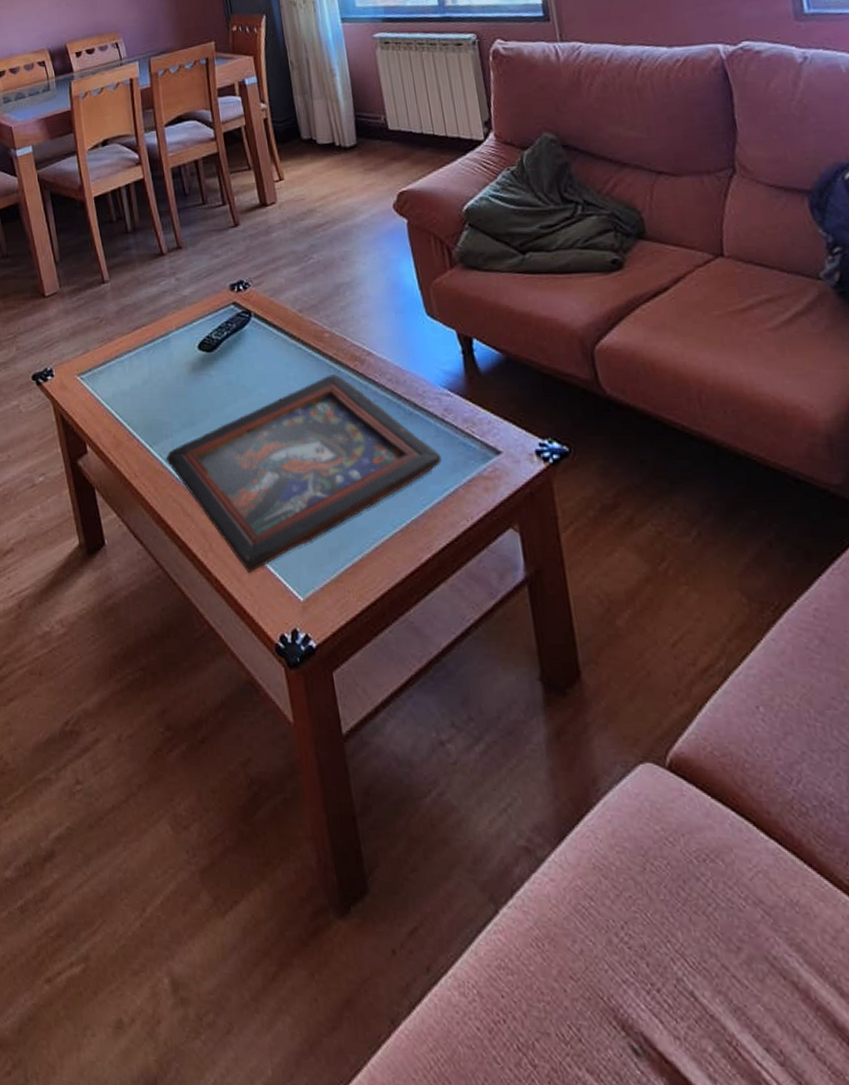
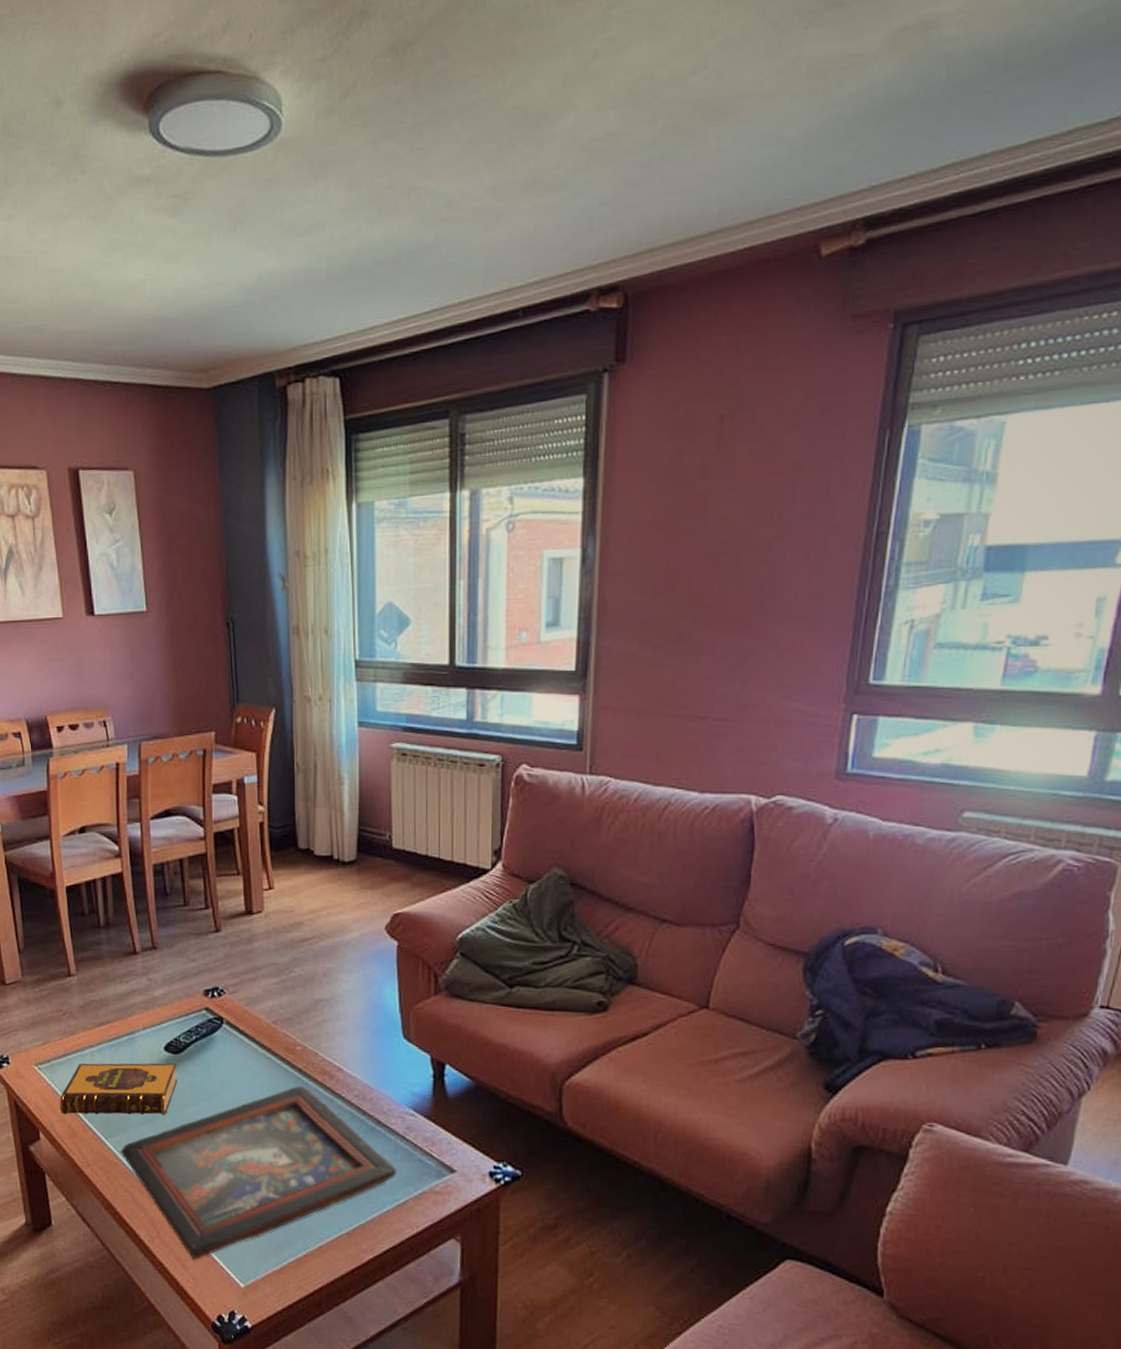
hardback book: none [103,362,215,424] -> present [59,1063,178,1115]

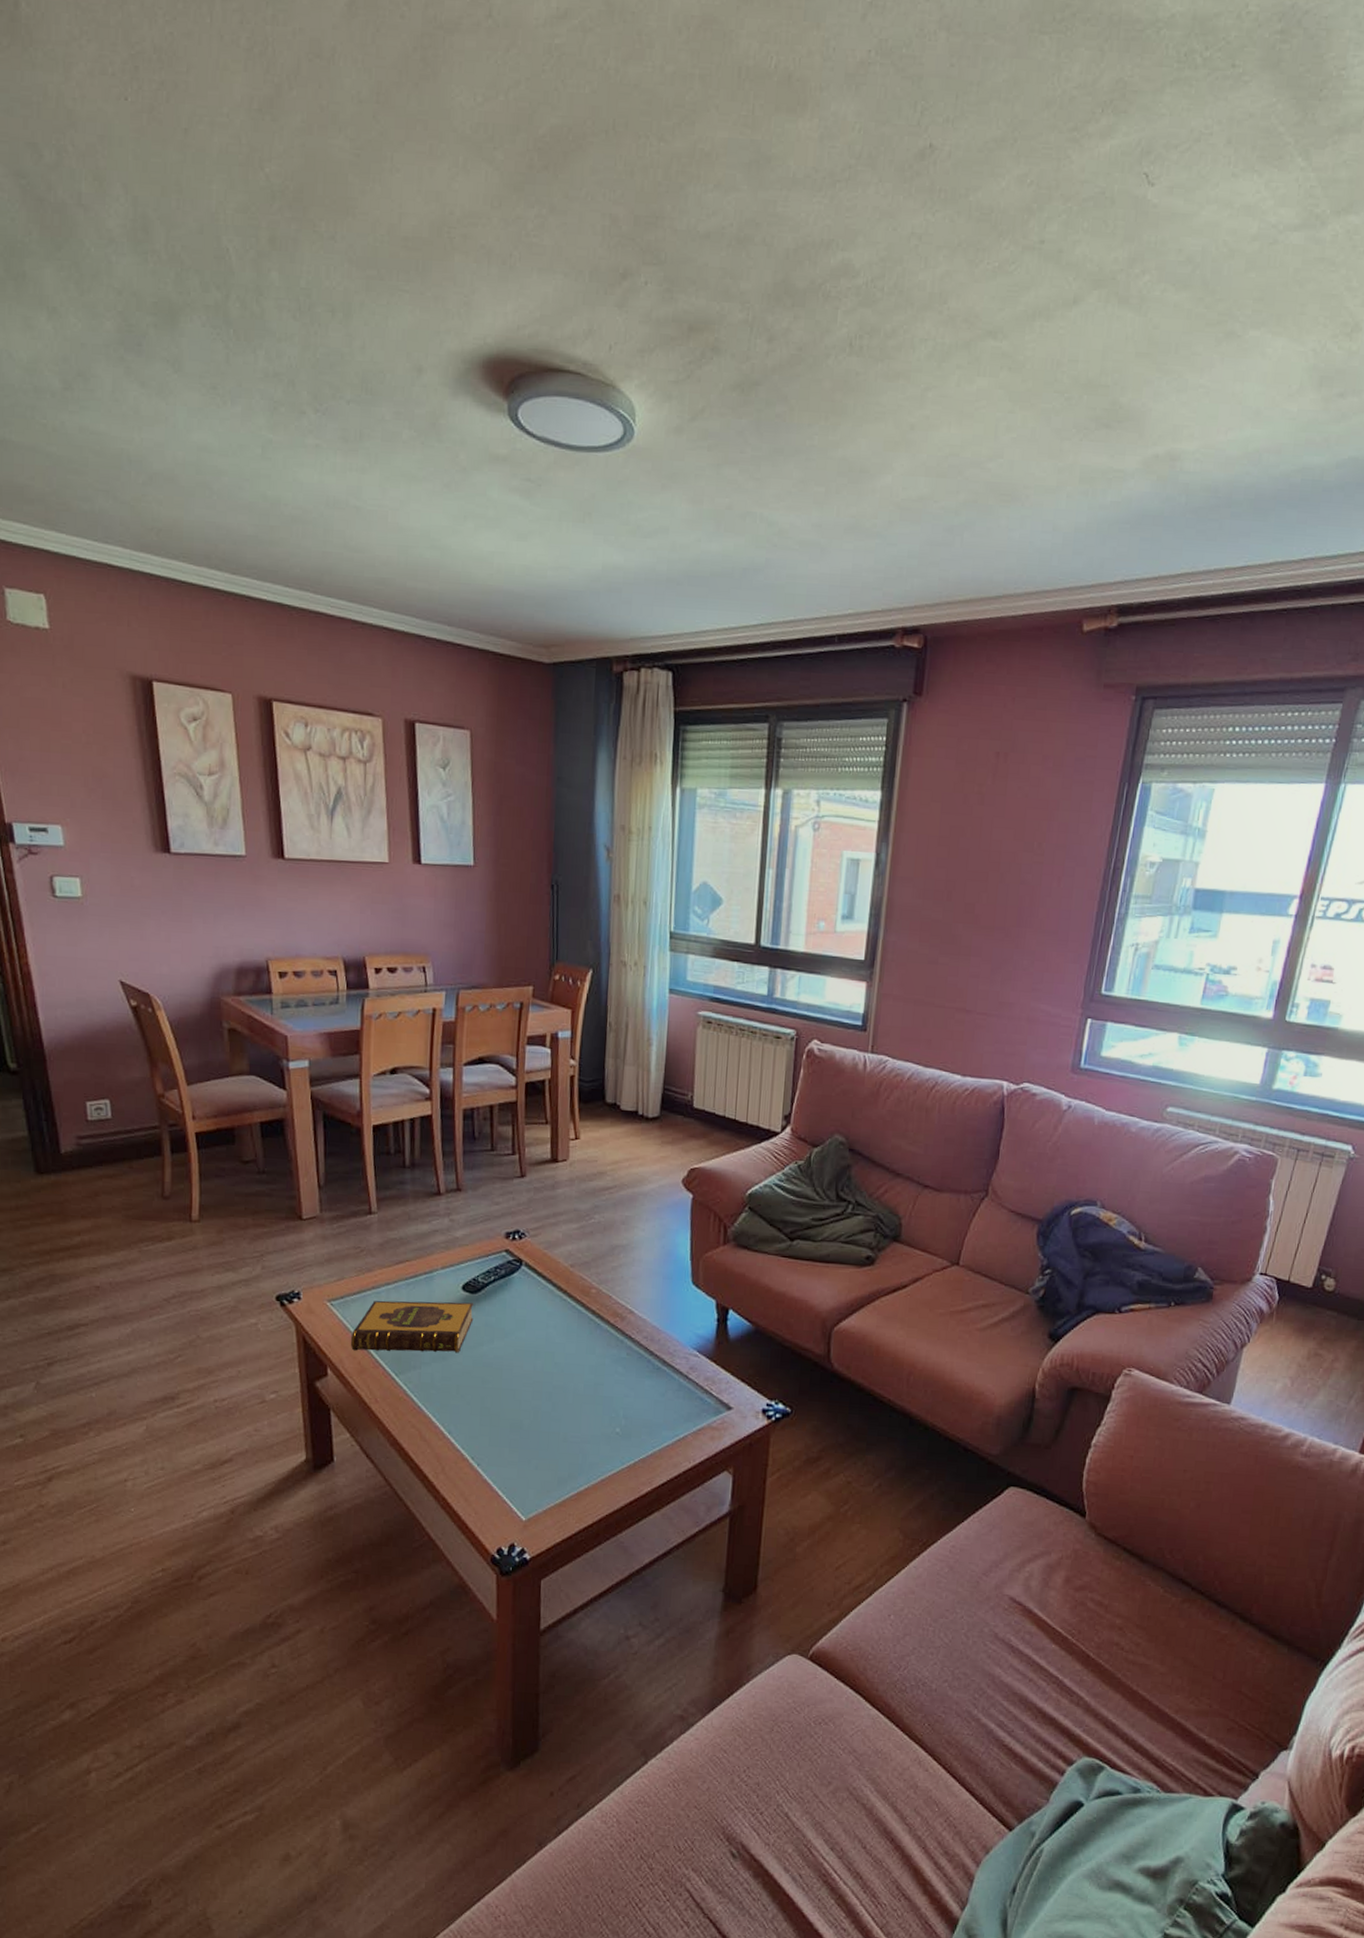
decorative tray: present [120,1086,398,1261] -> none [410,1327,679,1495]

